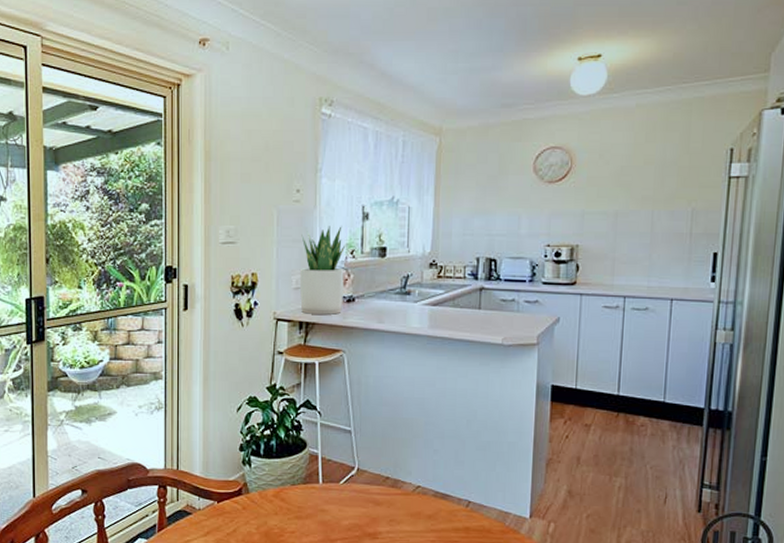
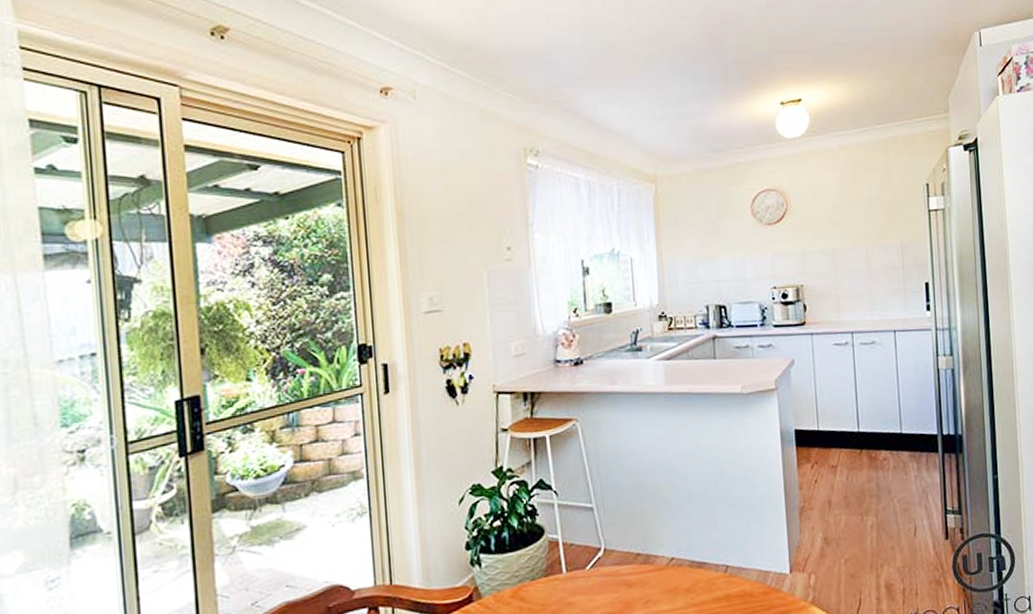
planter: present [299,226,346,315] -> none [517,283,570,383]

